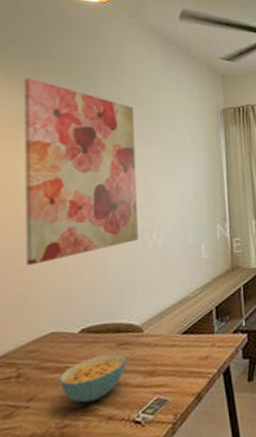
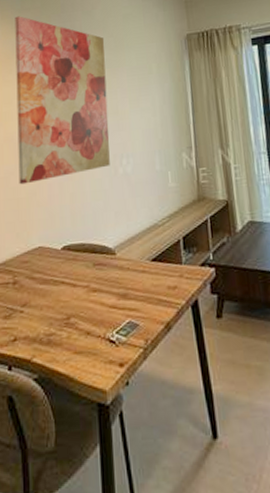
cereal bowl: present [58,353,127,403] -> none [45,272,102,316]

